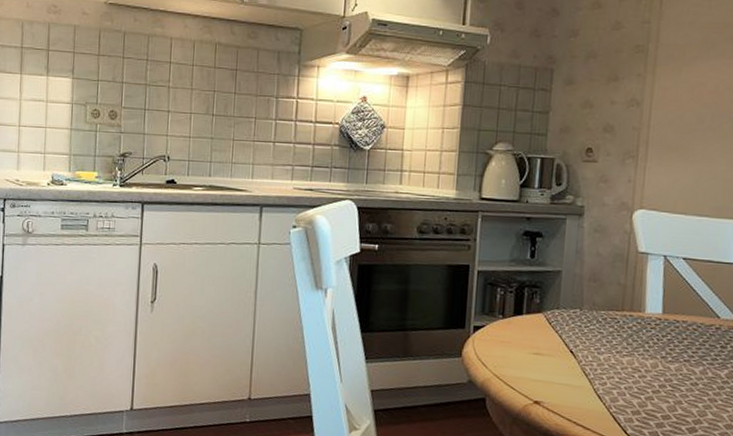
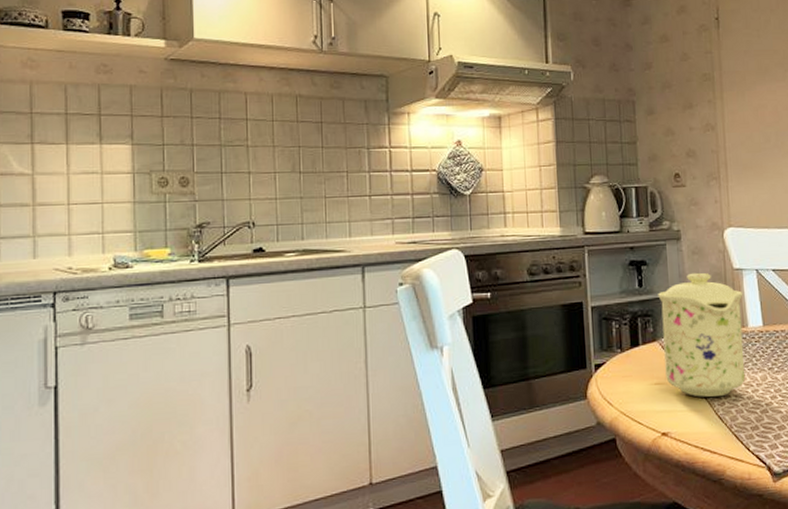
mug: none [546,250,645,376] -> present [658,272,746,397]

